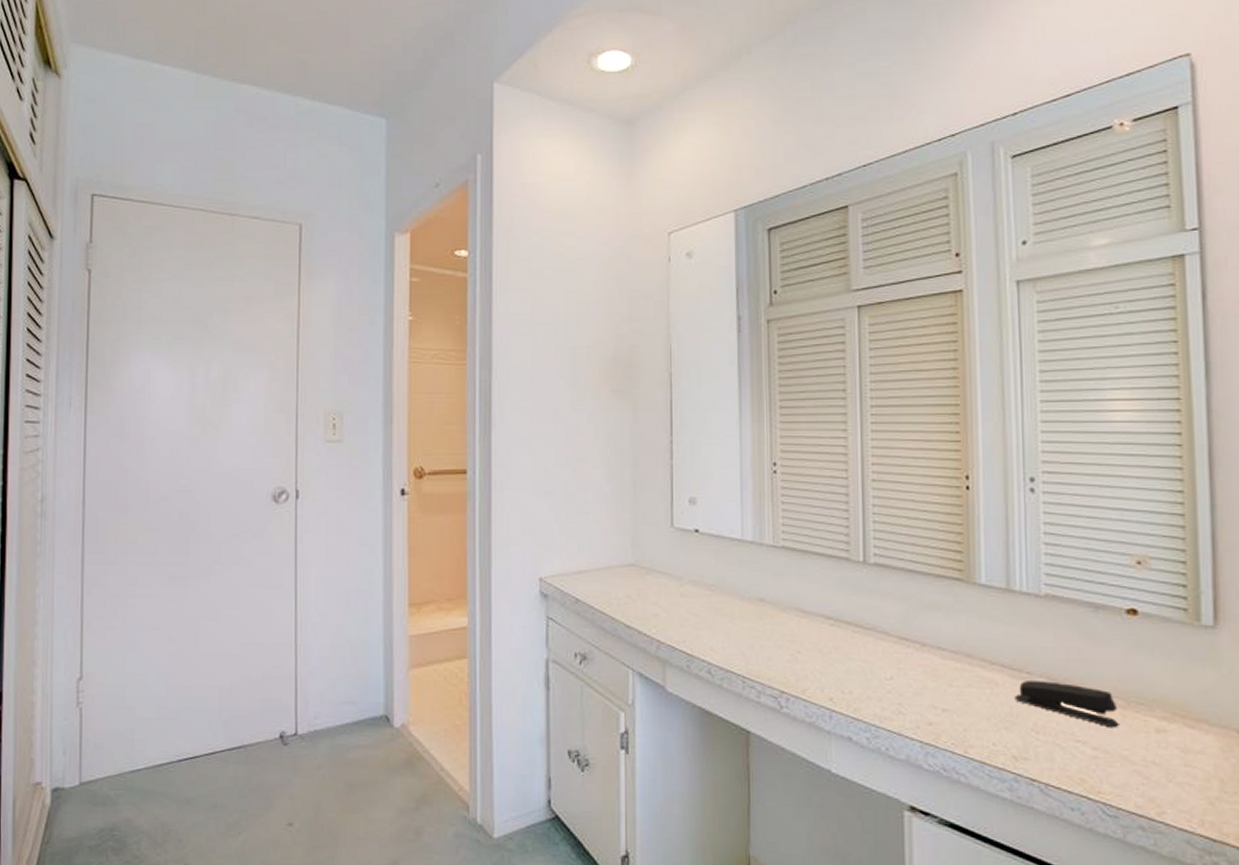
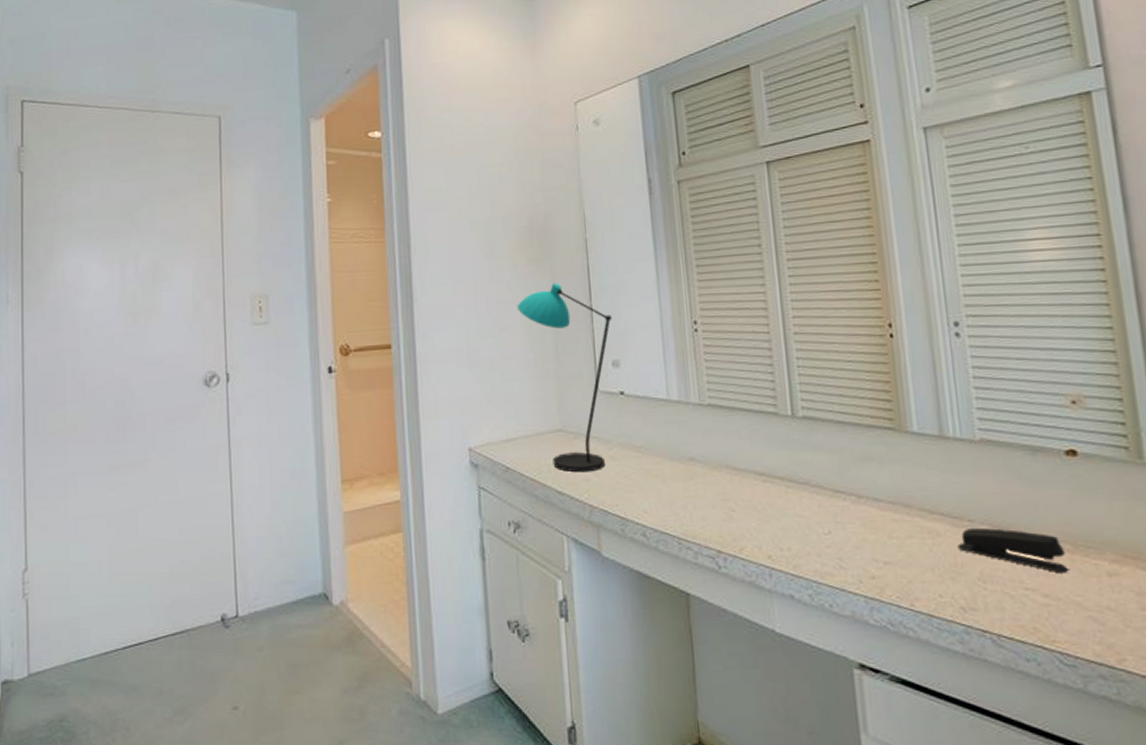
desk lamp: none [596,416,692,608] -> present [516,283,612,473]

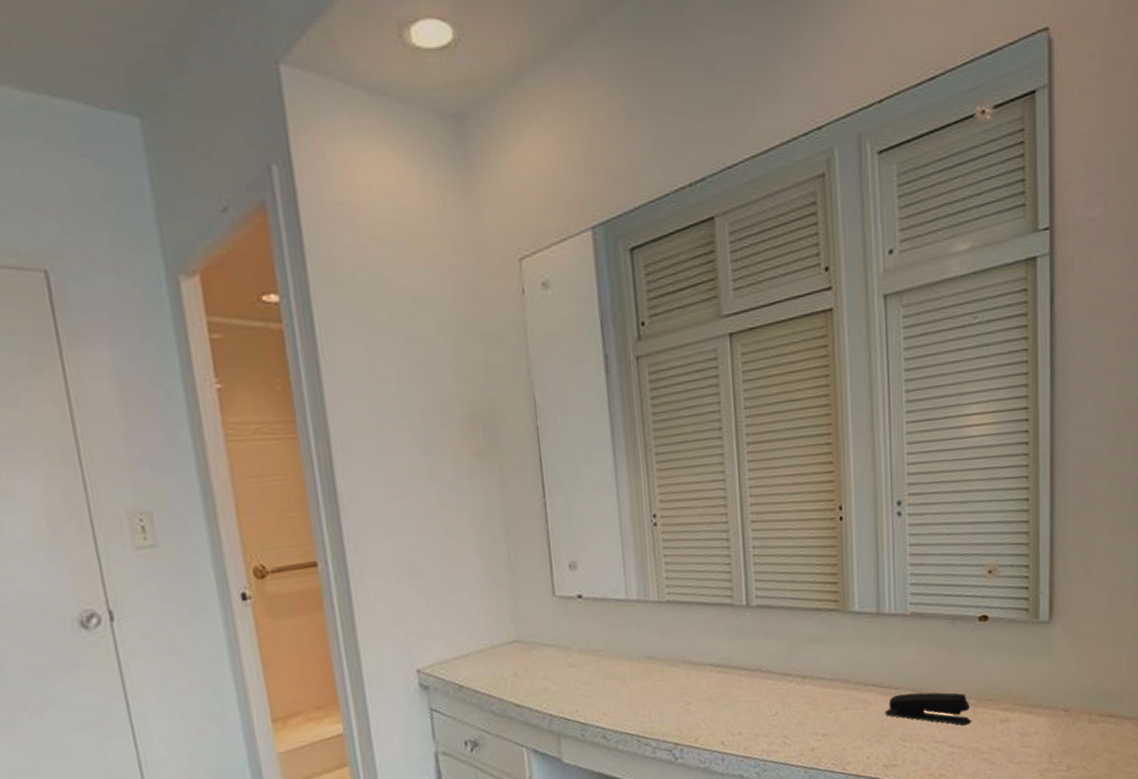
desk lamp: present [516,283,612,473] -> none [462,479,568,684]

